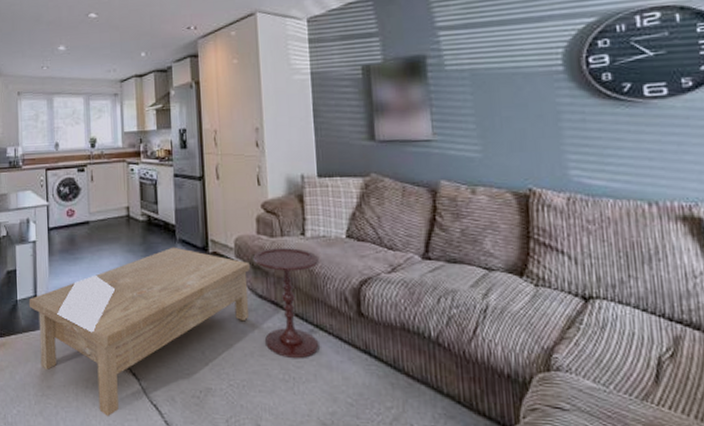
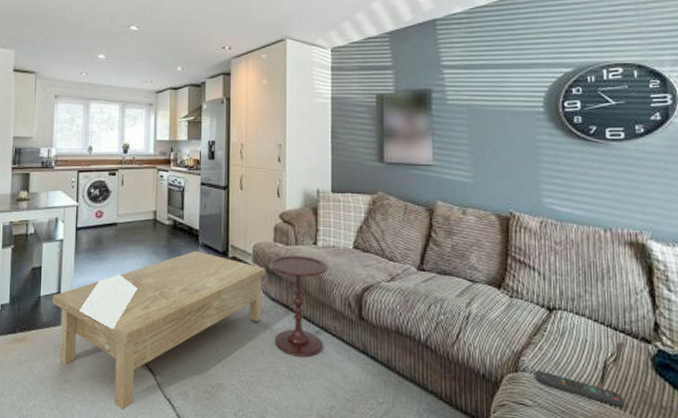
remote control: none [571,369,687,411] -> present [535,370,624,407]

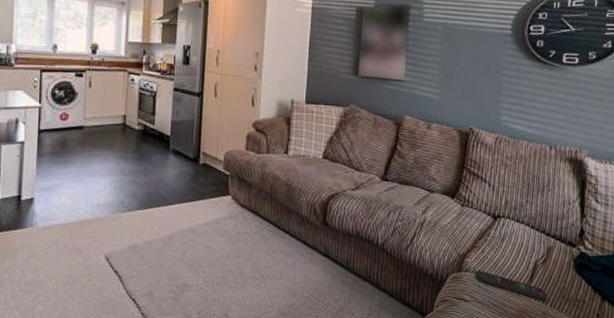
coffee table: present [51,250,265,411] -> none [11,156,236,311]
side table: present [269,255,328,358] -> none [240,163,298,260]

